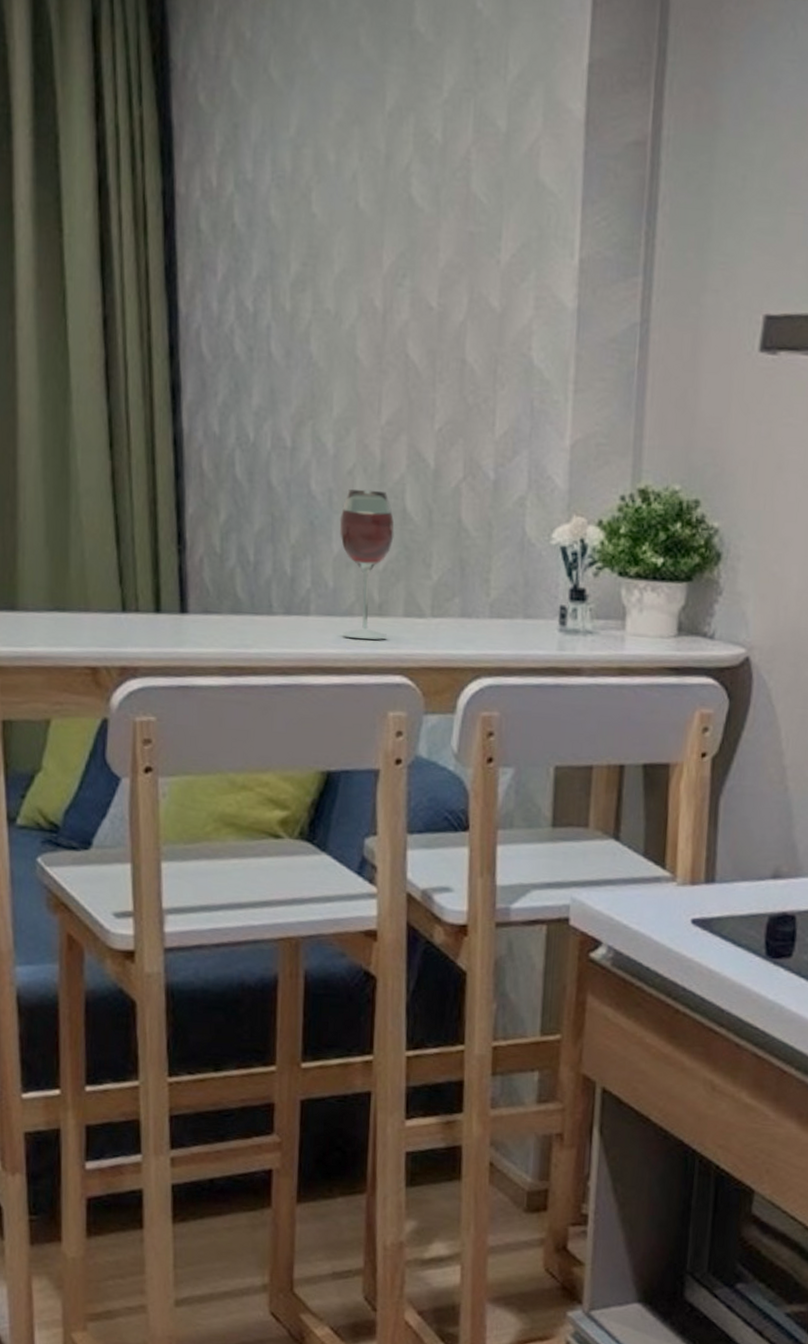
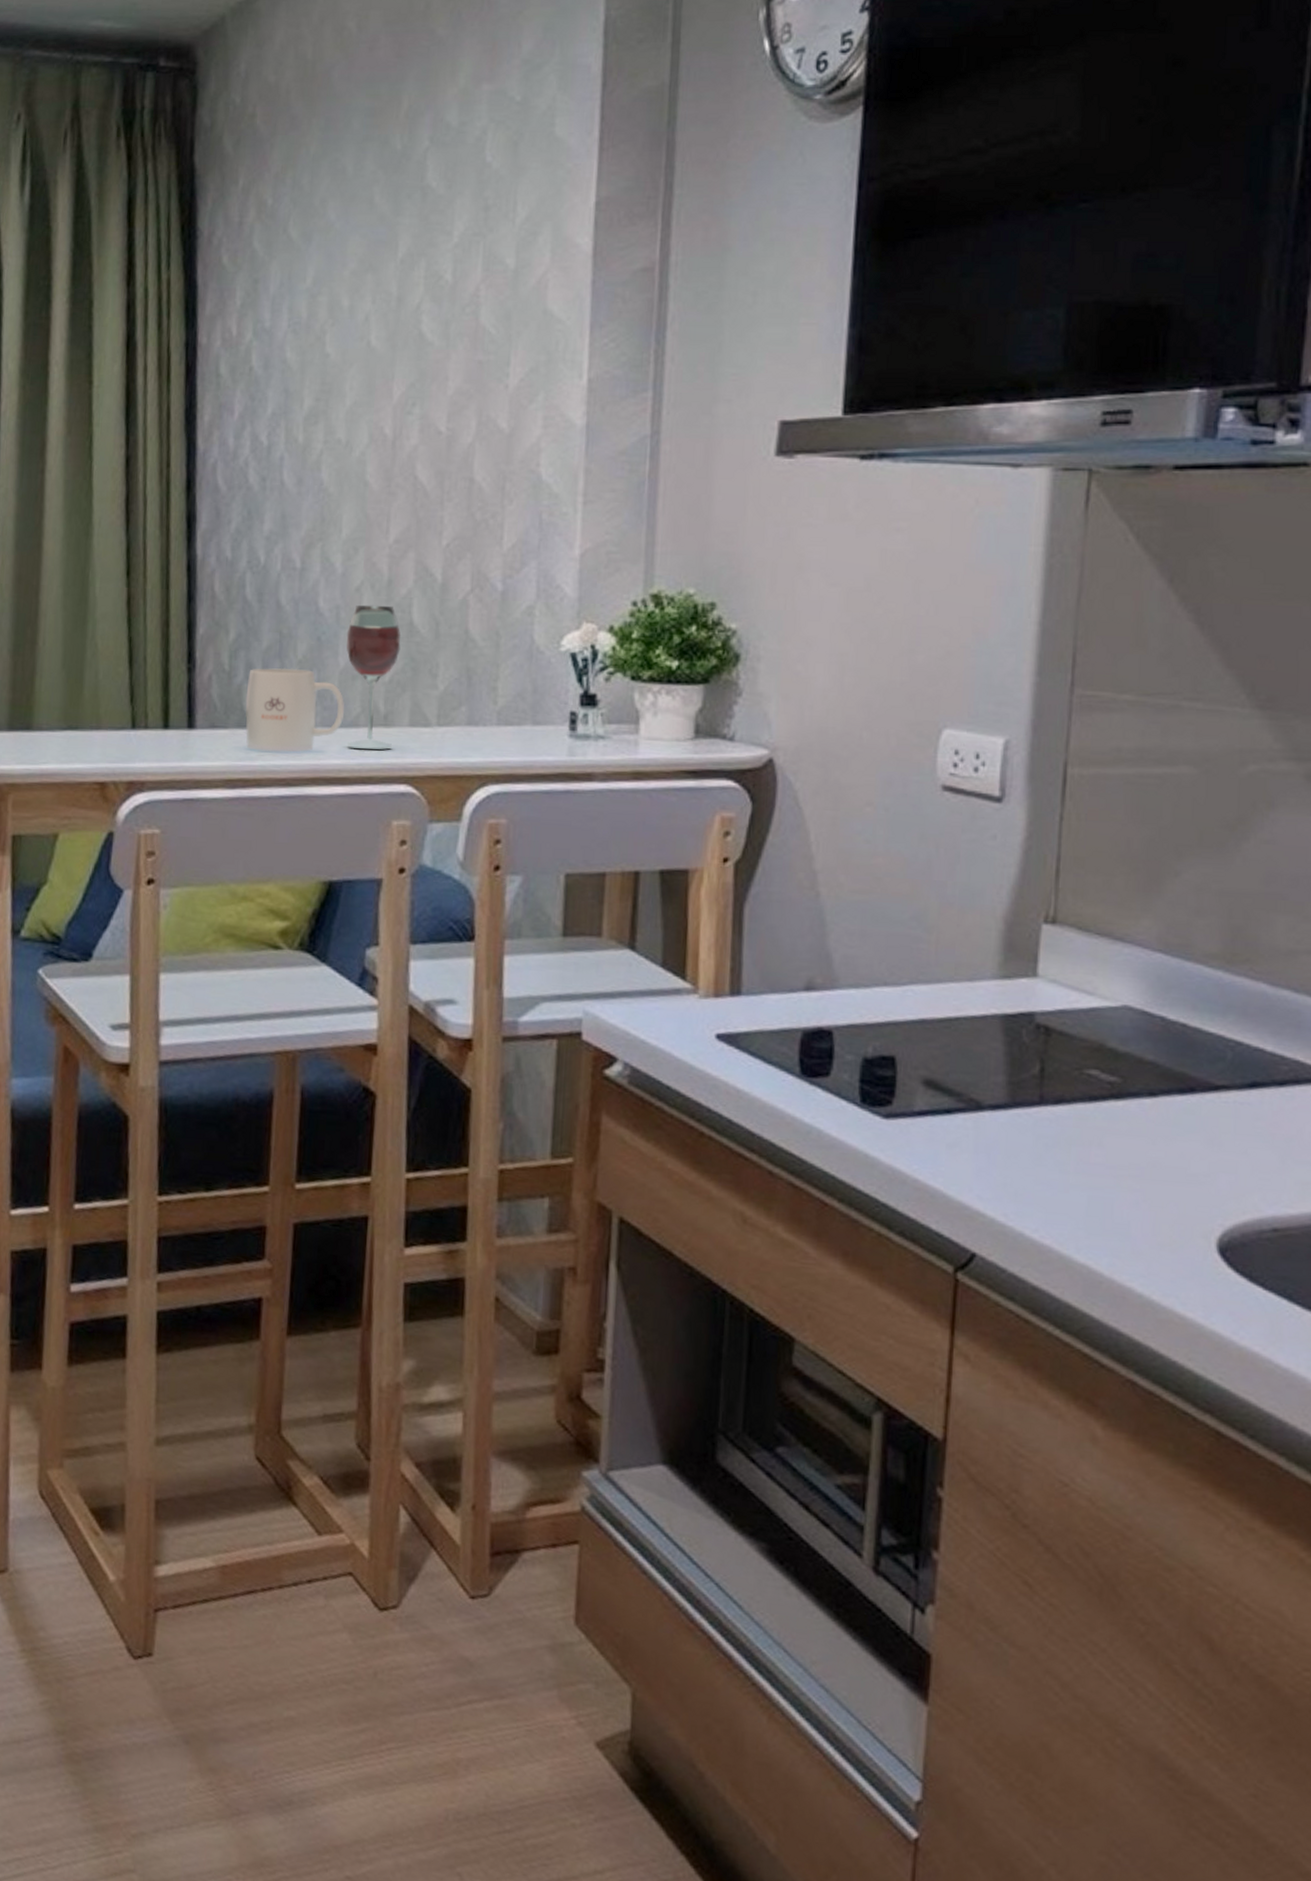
mug: none [238,552,340,641] -> present [245,667,345,753]

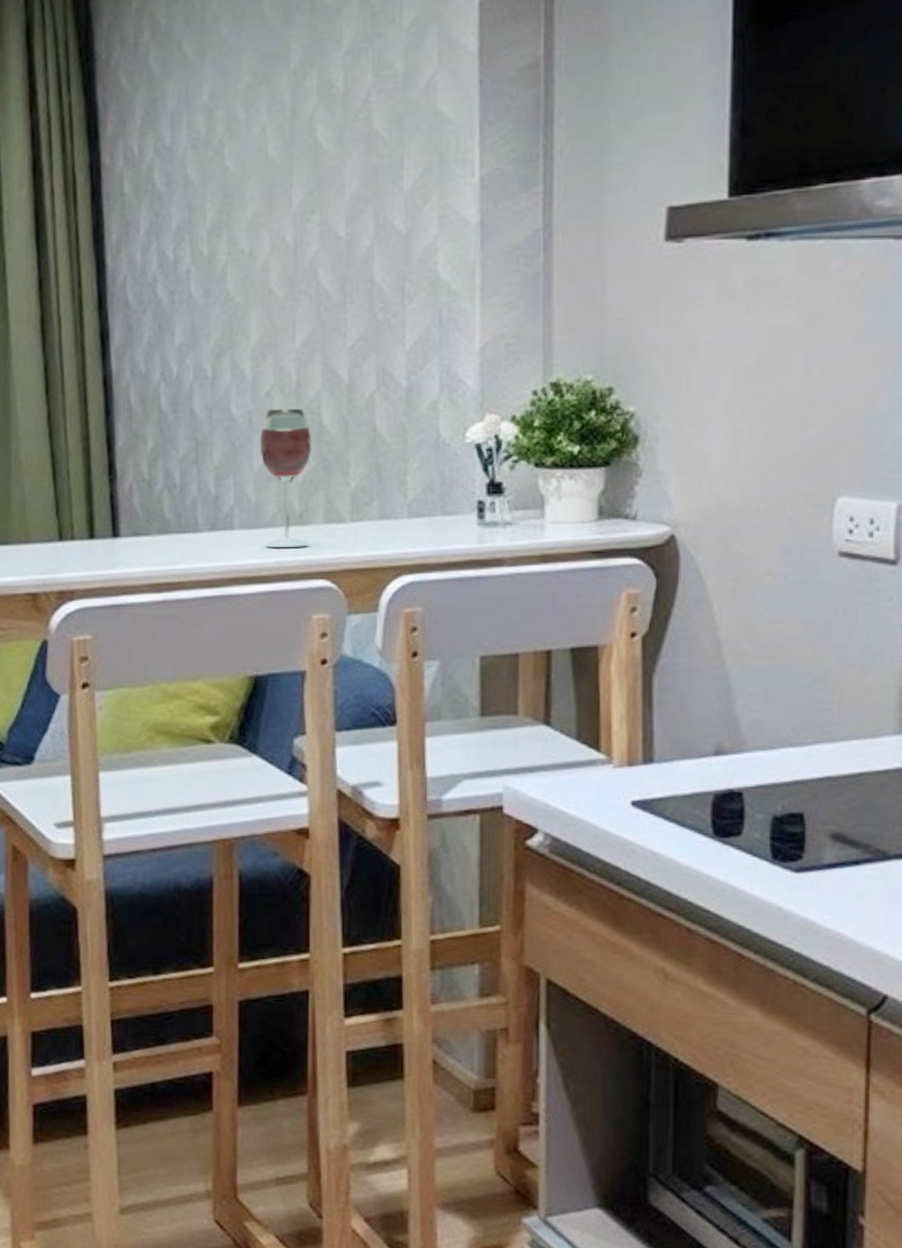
mug: present [245,667,345,753] -> none [166,473,262,555]

